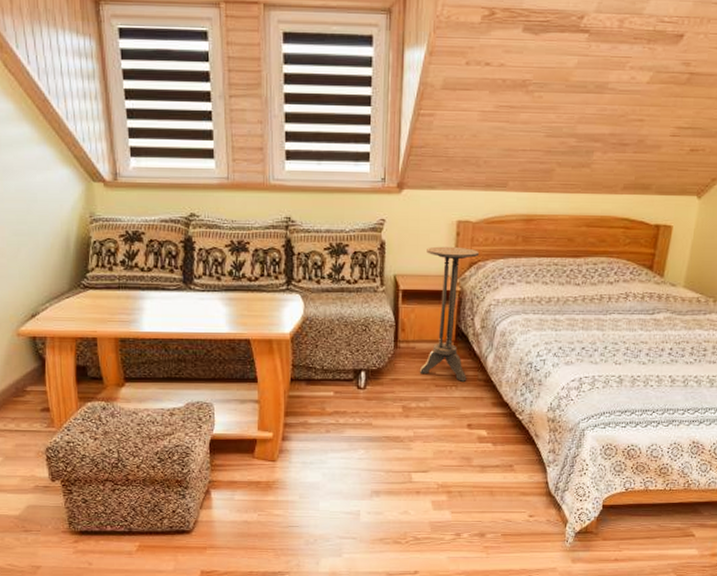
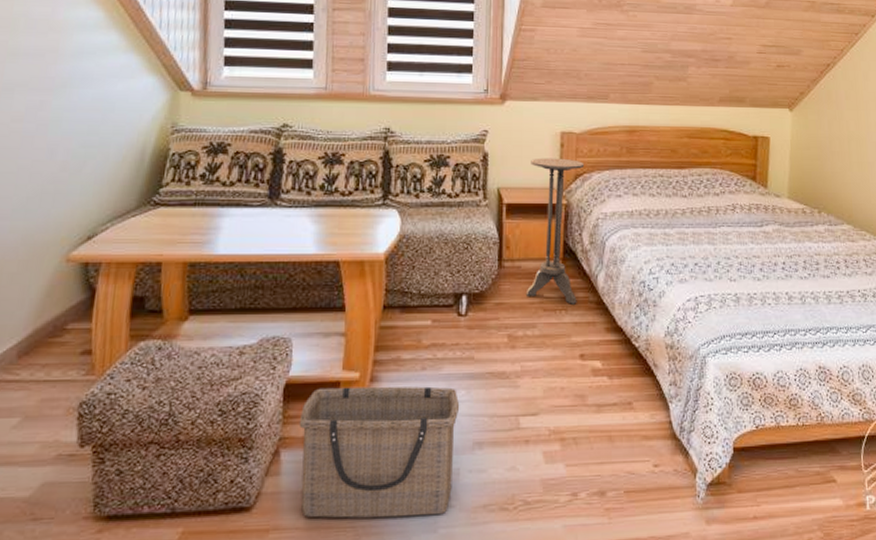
basket: none [224,444,360,544] -> present [299,386,460,518]

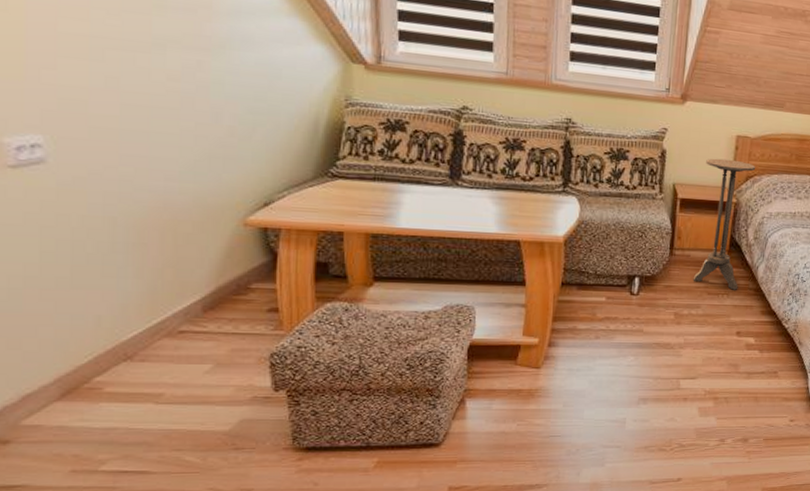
basket: present [299,386,460,518] -> none [482,350,629,454]

